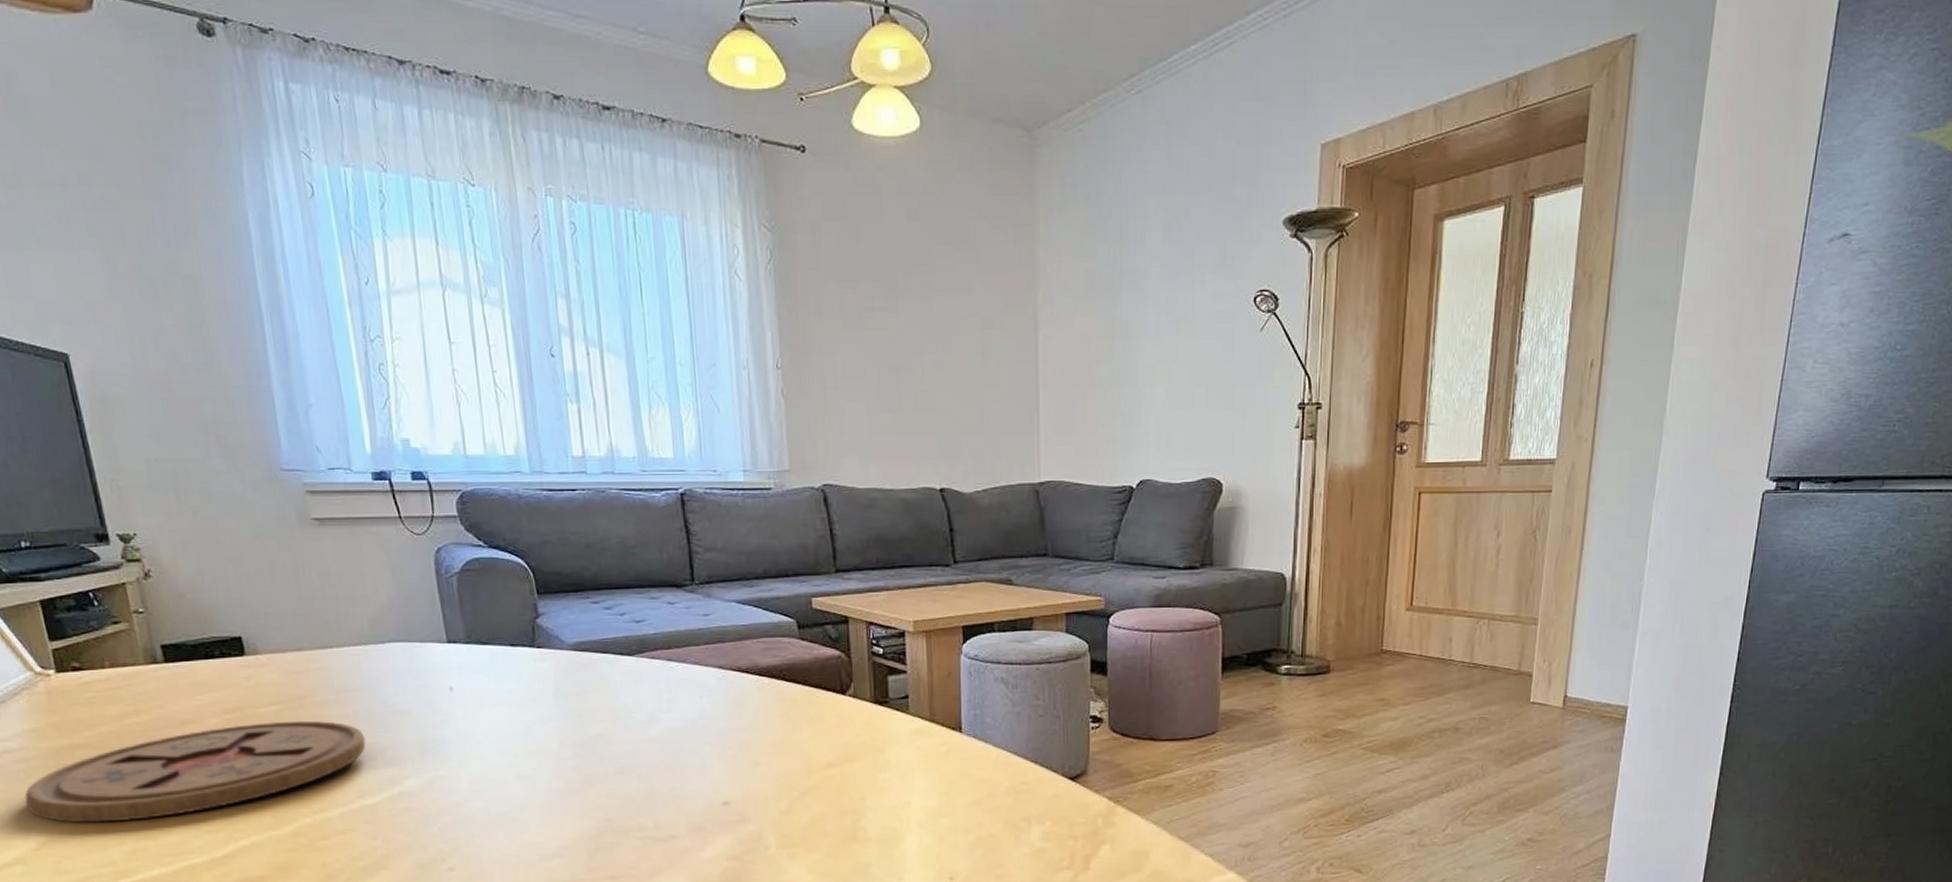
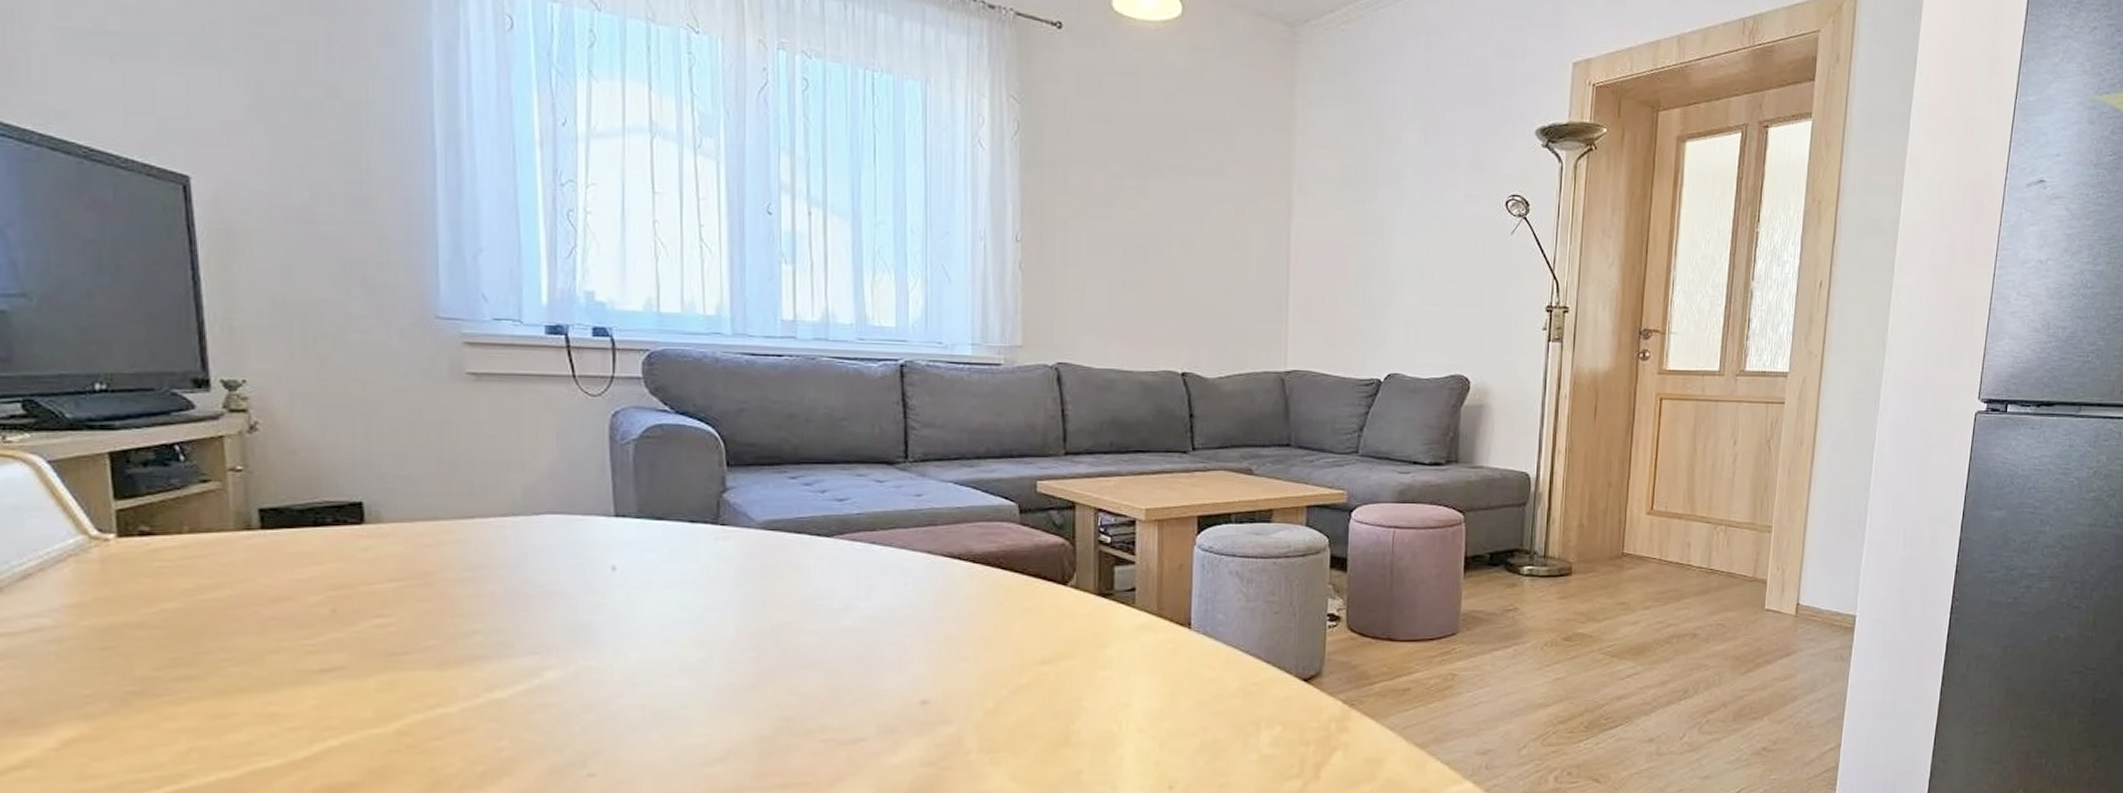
coaster: present [24,720,366,823] -> none [51,600,503,717]

